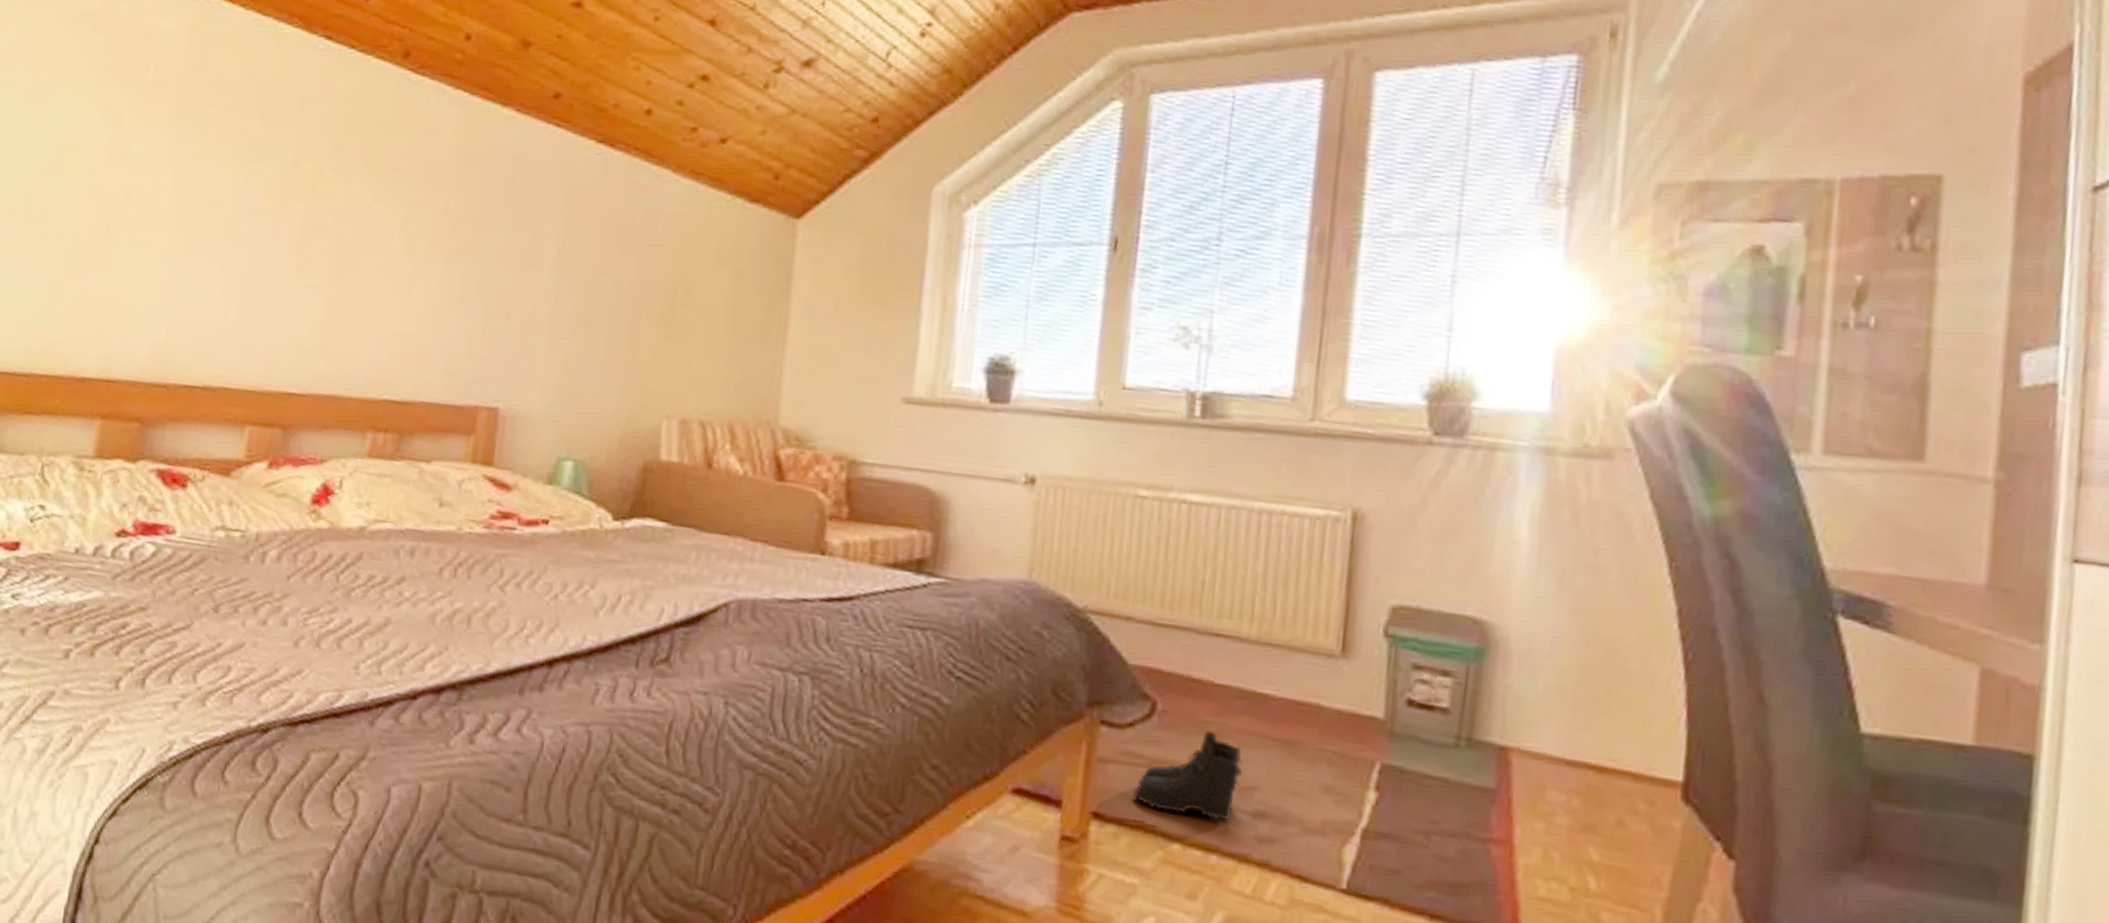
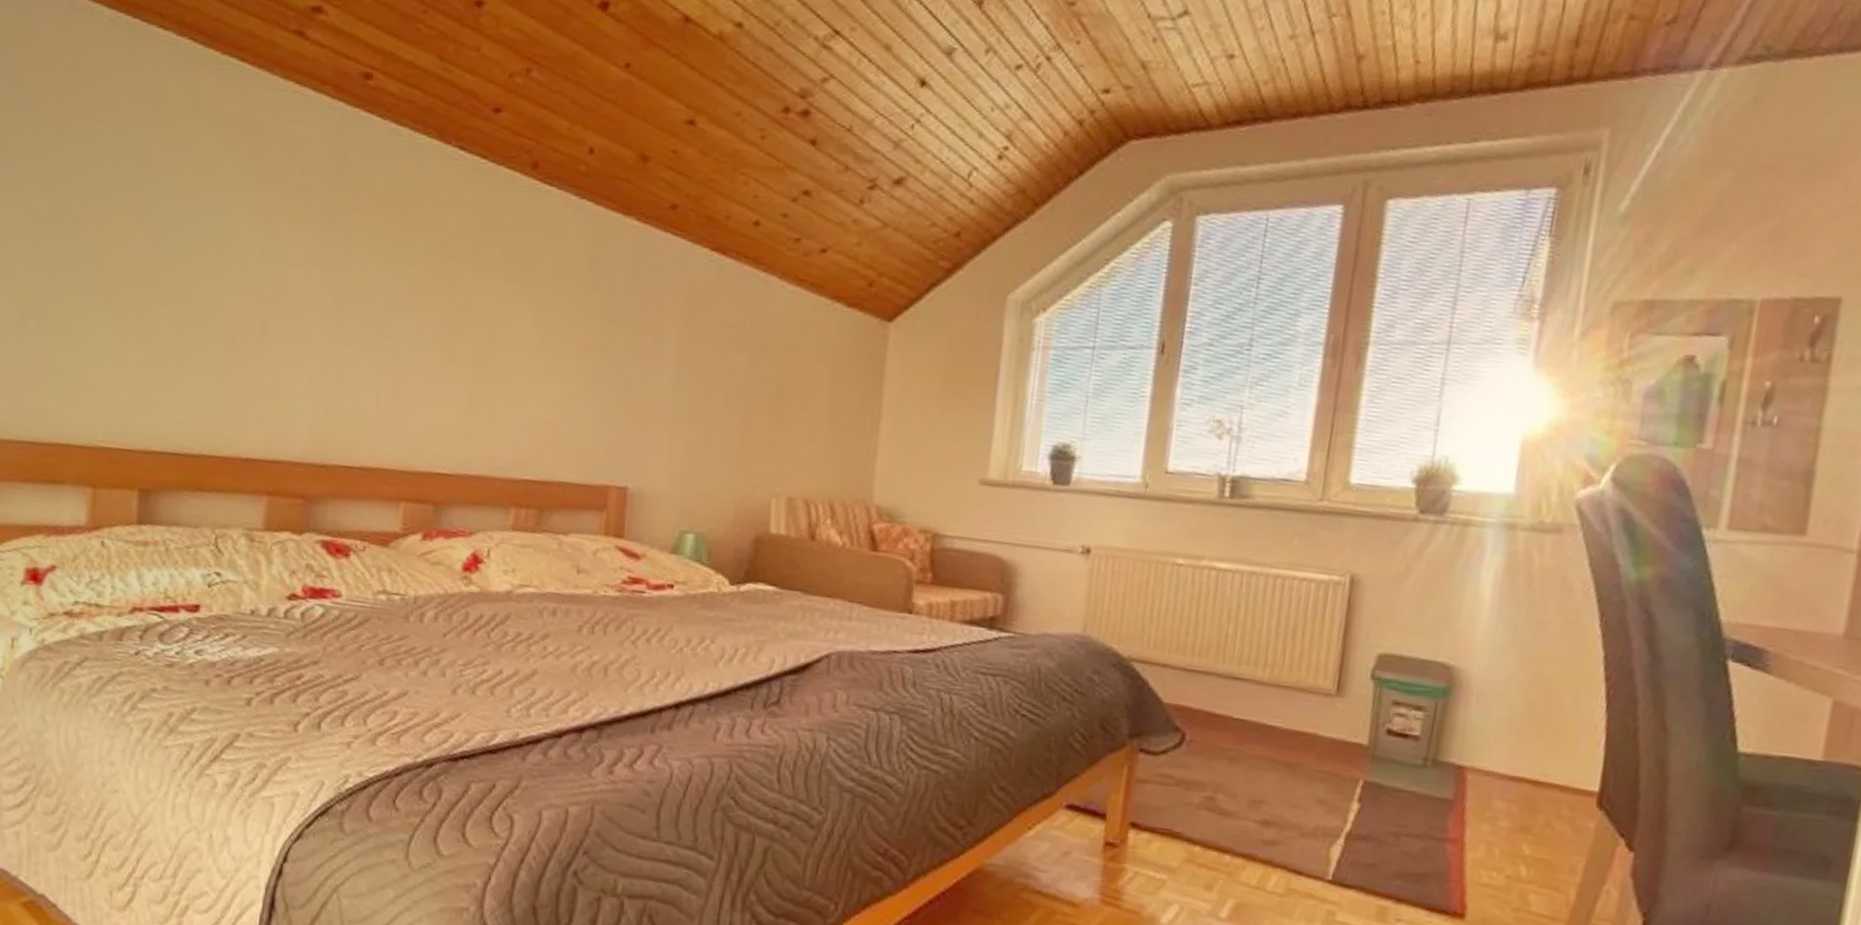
boots: present [1133,729,1243,821] -> none [1164,755,1254,828]

